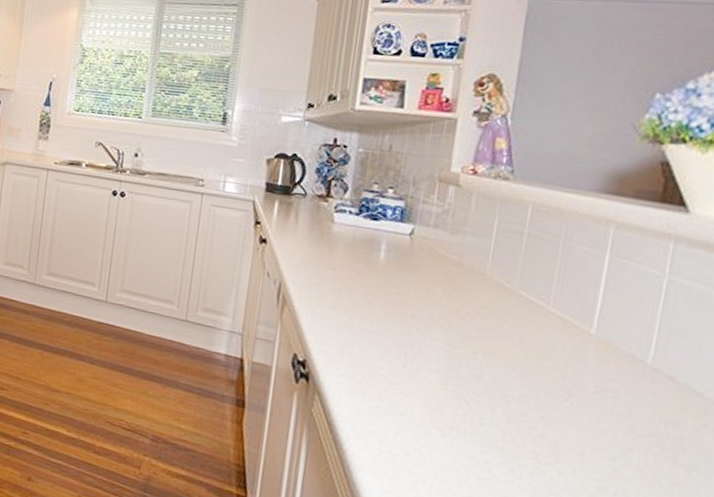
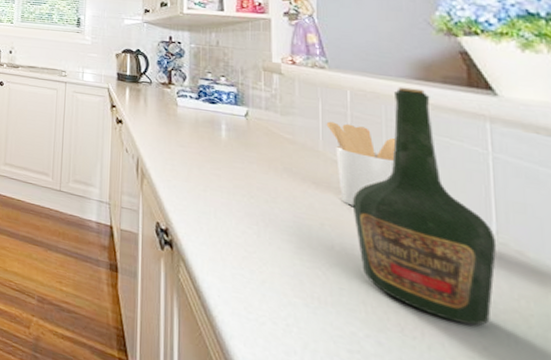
utensil holder: none [498,240,571,333] -> present [326,121,396,206]
bottle: none [508,202,651,450] -> present [352,87,497,326]

